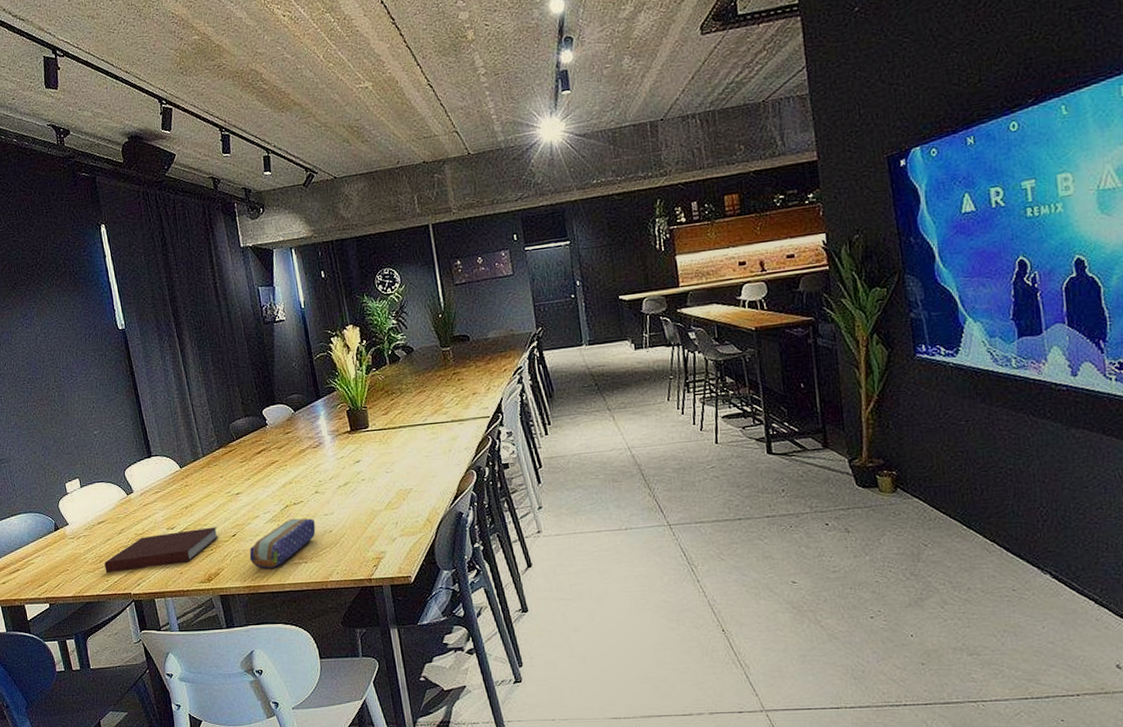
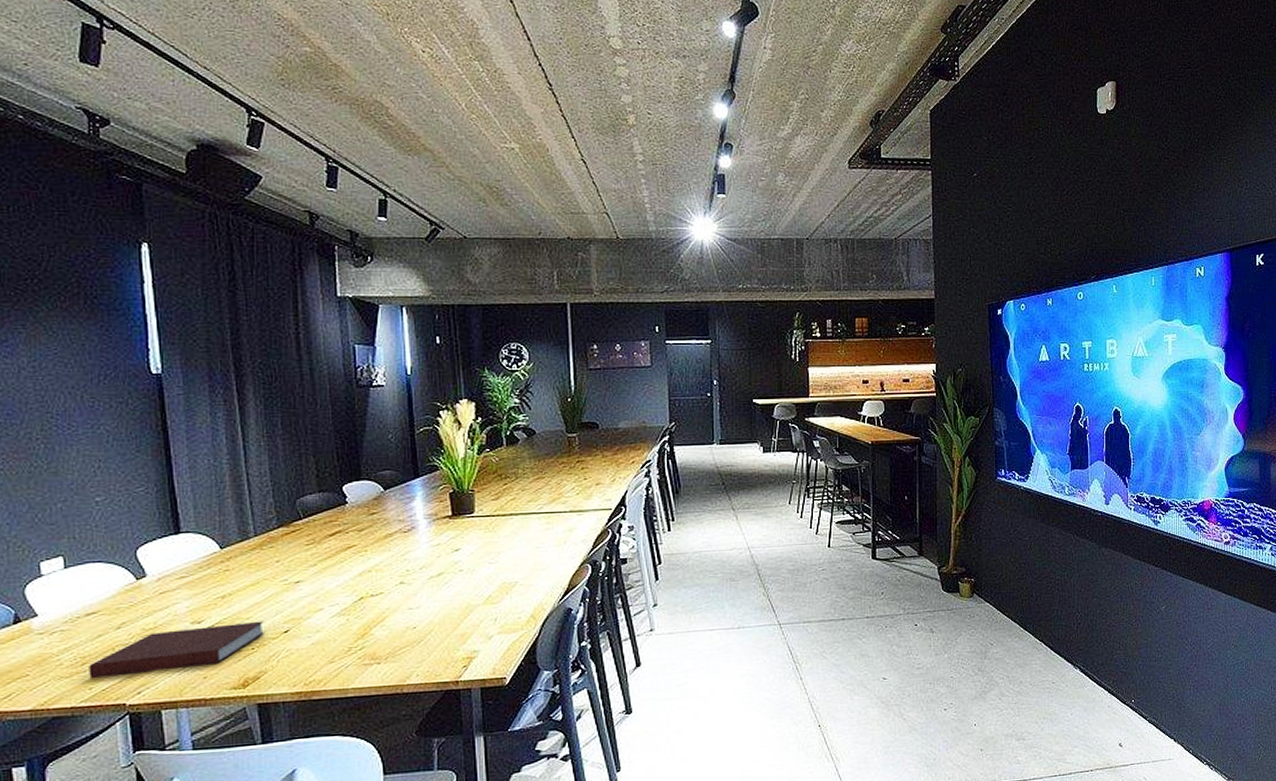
pencil case: present [249,518,316,569] -> none [304,612,396,671]

